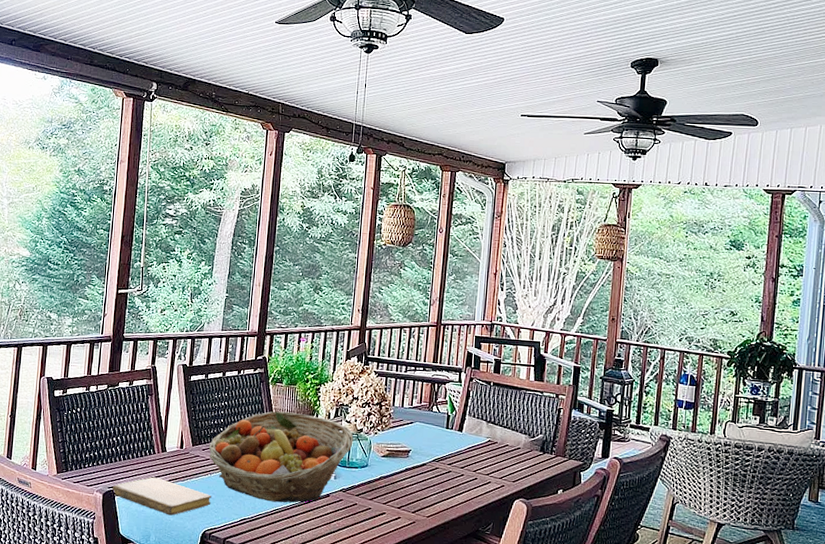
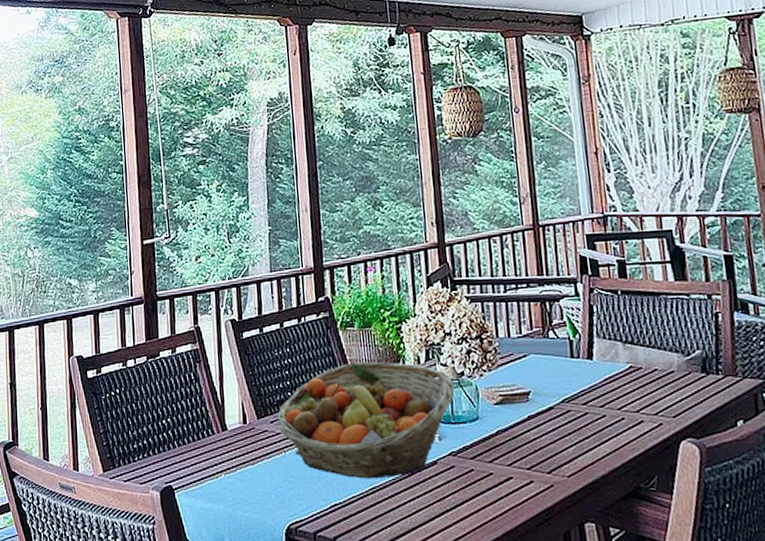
notebook: present [111,477,212,516] -> none [169,463,291,510]

